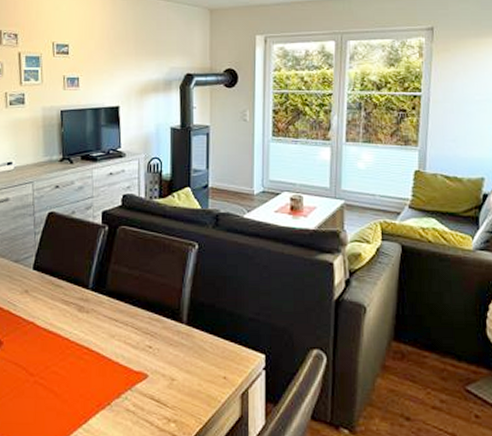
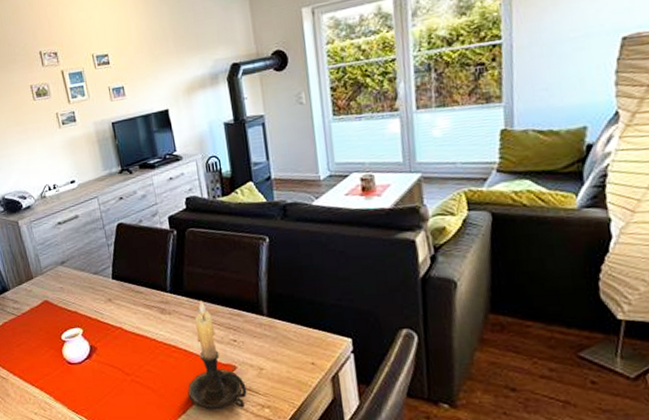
candle holder: none [93,302,155,421] -> present [187,301,247,410]

